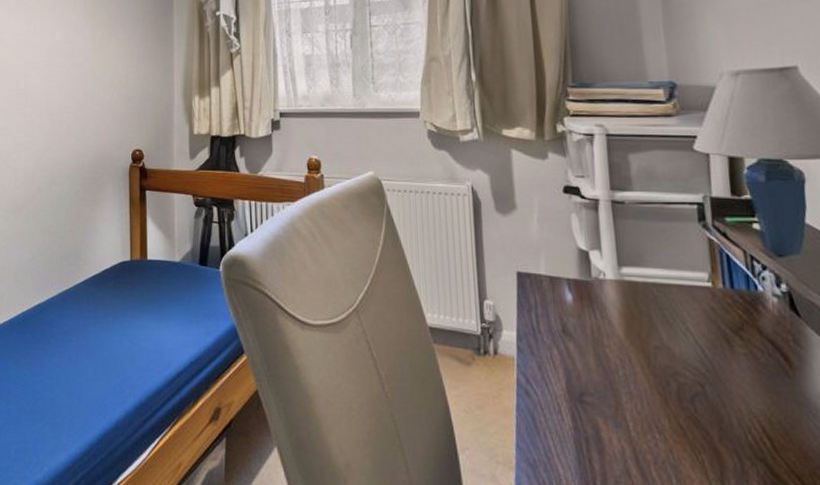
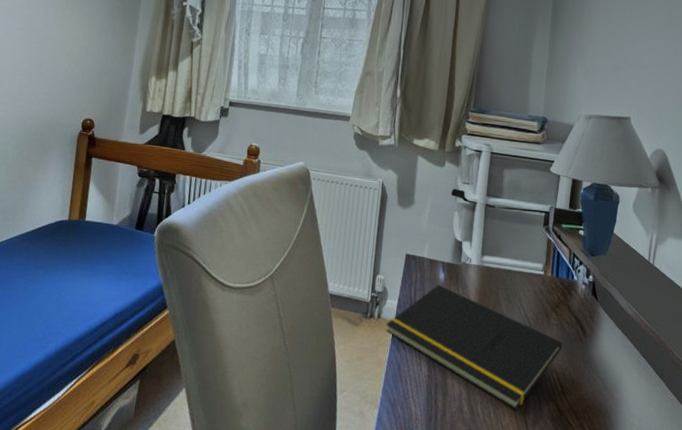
notepad: none [505,308,760,474] -> present [385,284,562,411]

